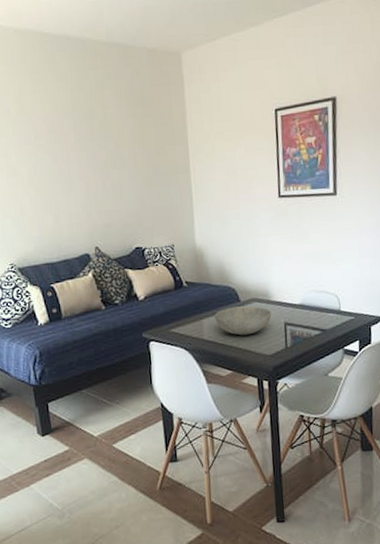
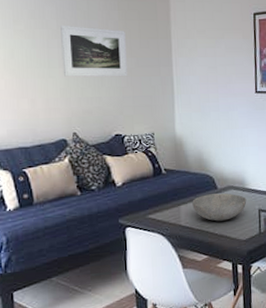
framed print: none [78,137,146,191] -> present [60,25,128,77]

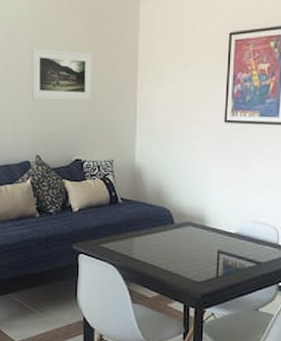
bowl: present [192,193,247,222] -> none [147,229,205,259]

